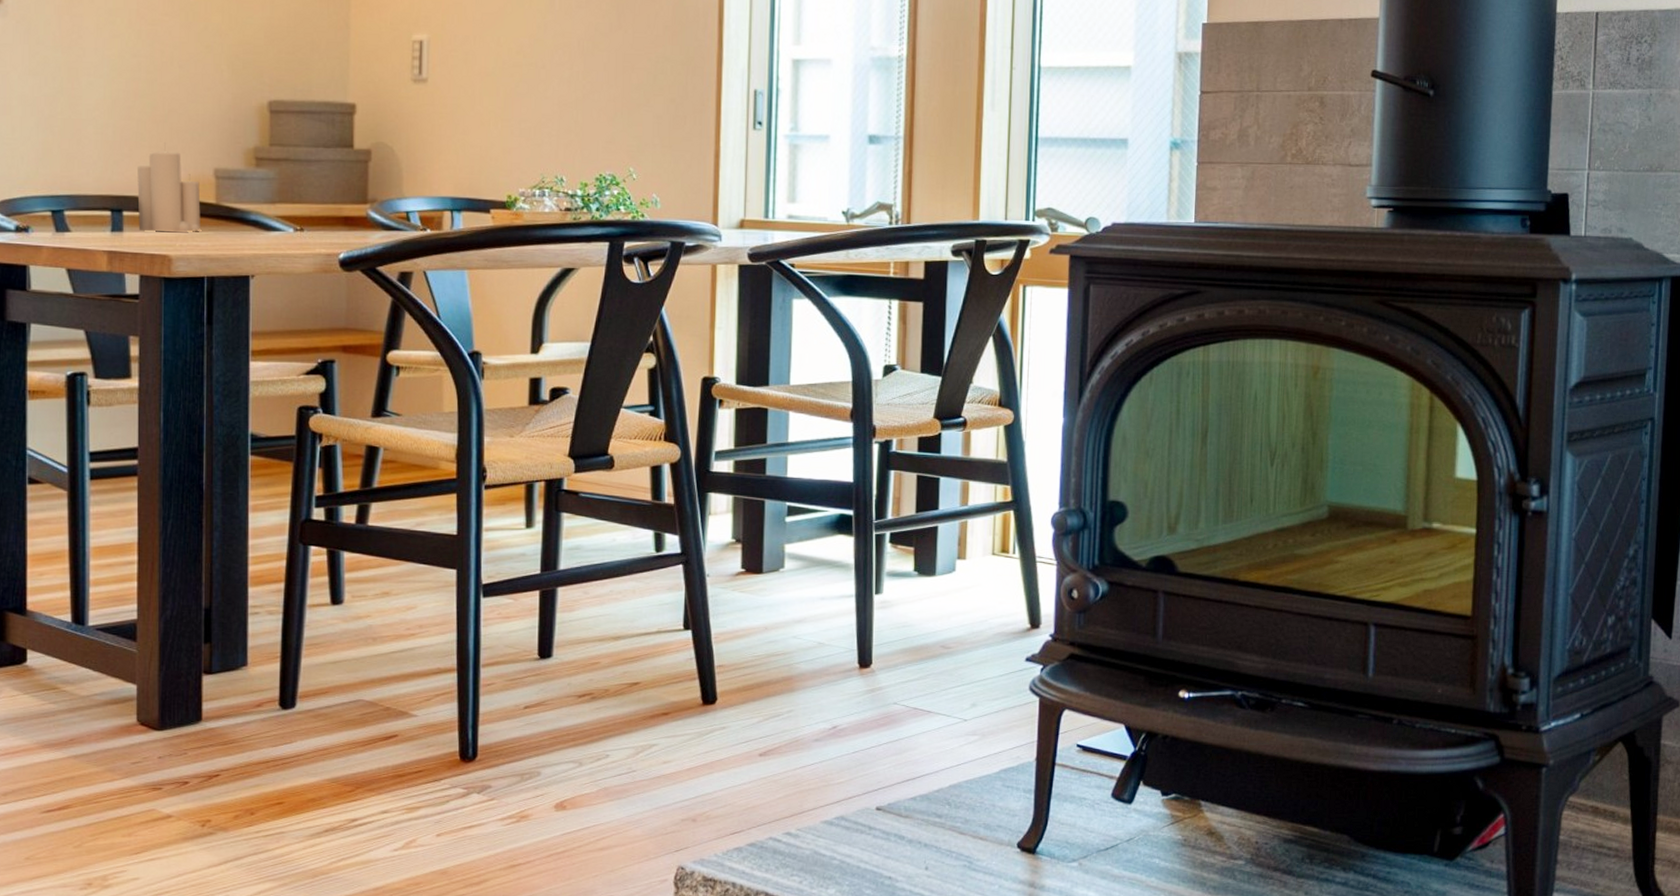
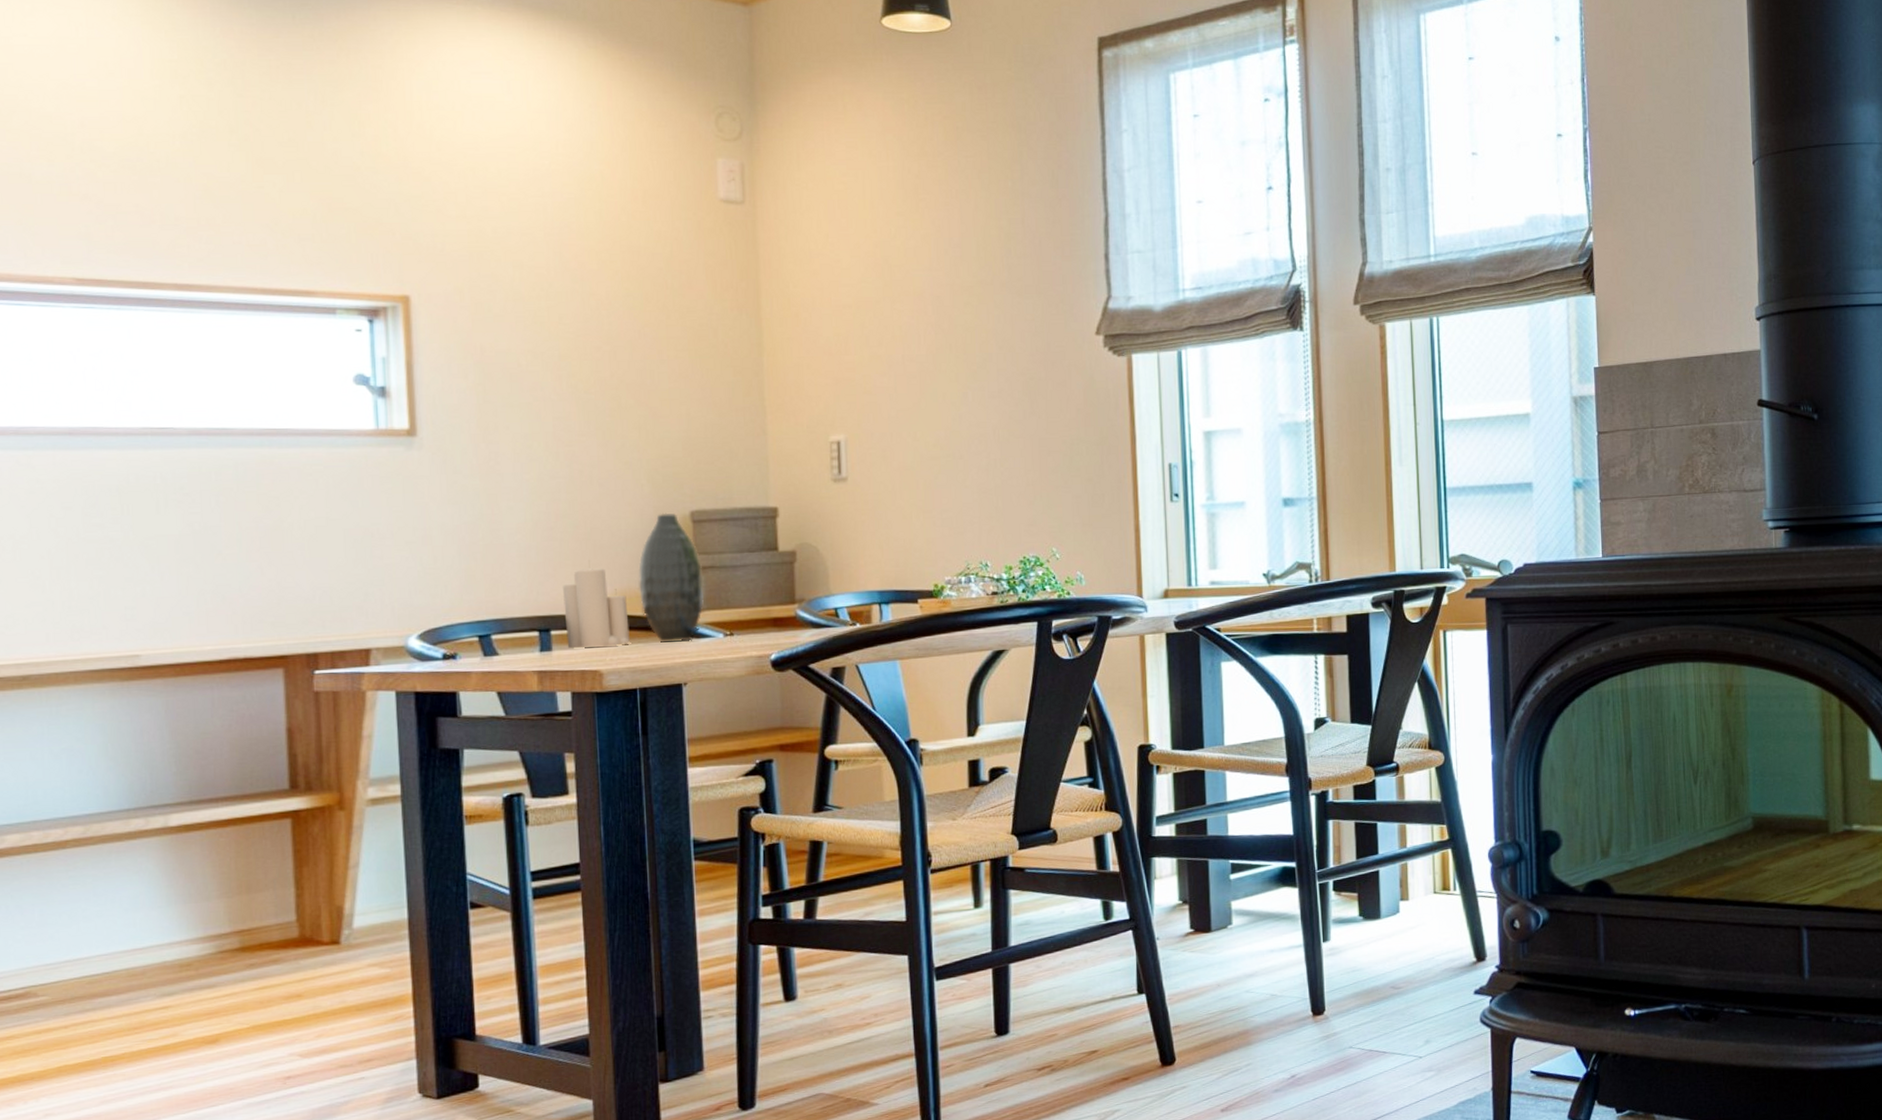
vase: none [213,100,278,233] -> present [638,513,704,642]

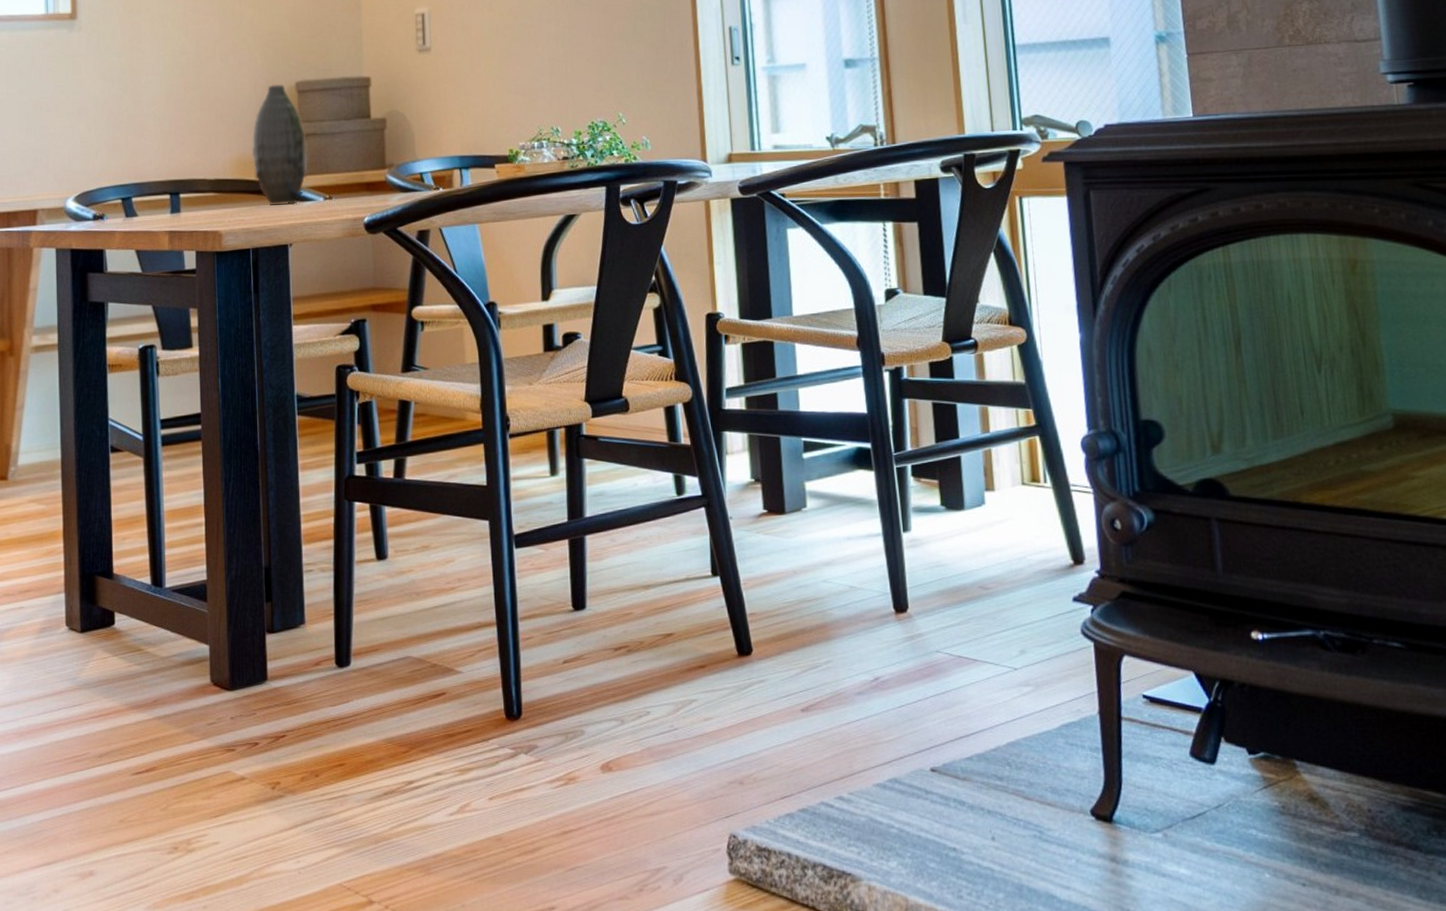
candle: present [563,560,630,648] -> none [190,128,245,210]

